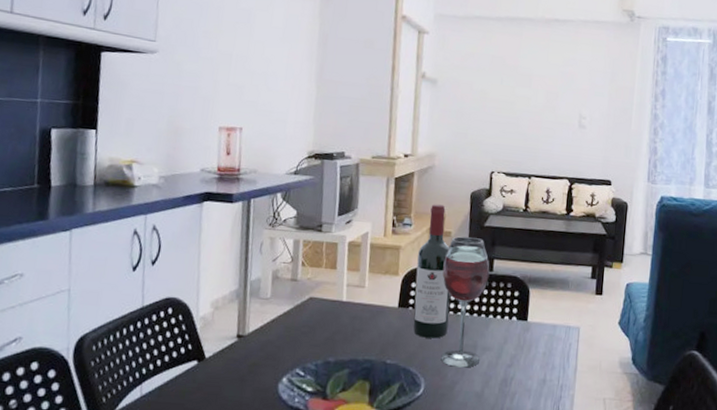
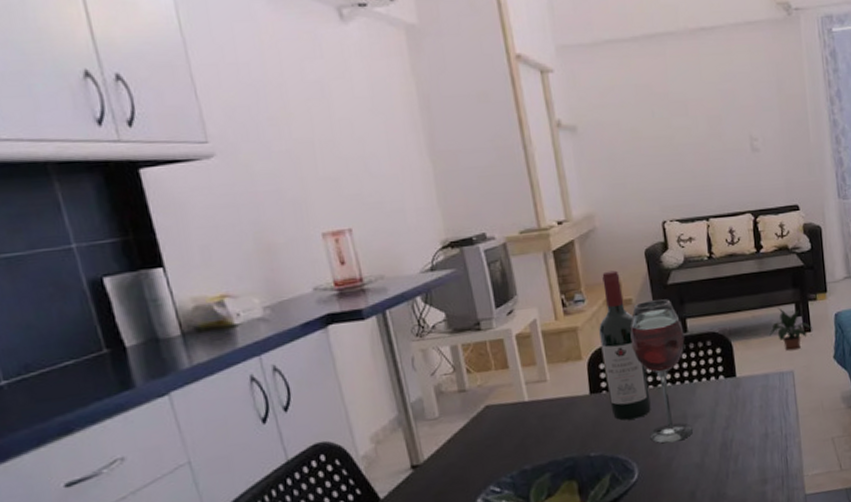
potted plant: none [564,267,604,310] -> present [769,308,813,352]

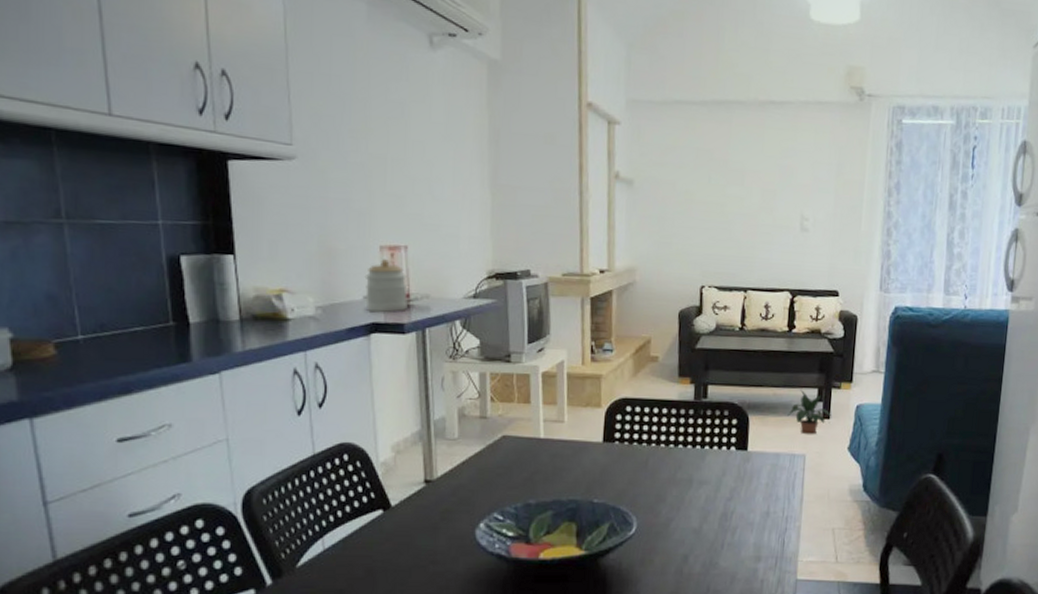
jar: none [311,246,363,303] -> present [364,259,408,313]
wine bottle: present [598,270,651,421] -> none [620,326,661,474]
wineglass: present [630,299,693,443] -> none [650,361,704,504]

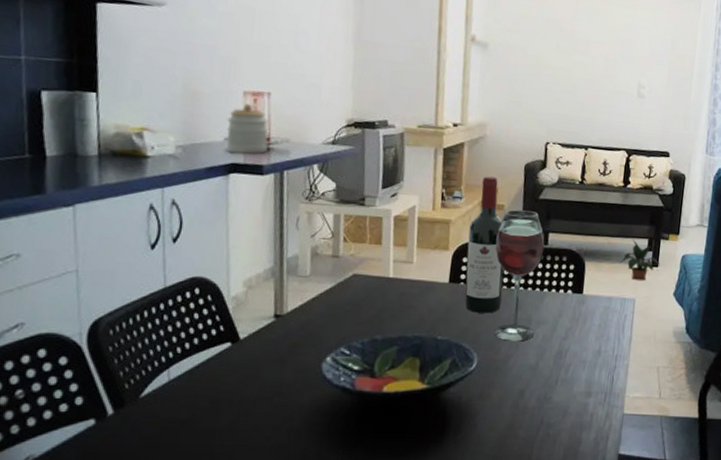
wine bottle: none [620,326,661,474] -> present [465,176,504,313]
wineglass: none [650,361,704,504] -> present [494,209,545,342]

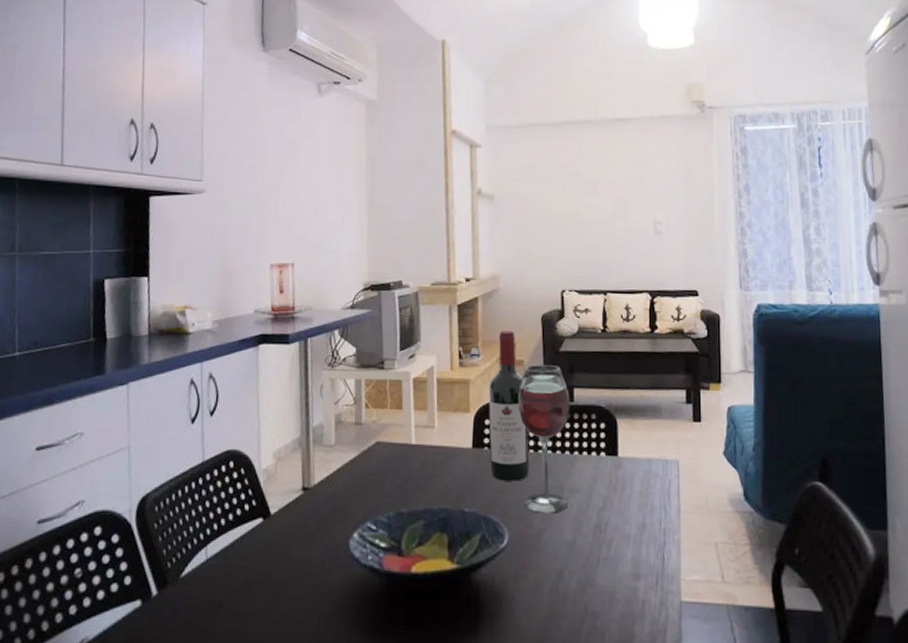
jar: present [226,104,268,155] -> none [256,276,293,325]
potted plant: present [620,240,660,281] -> none [657,392,703,439]

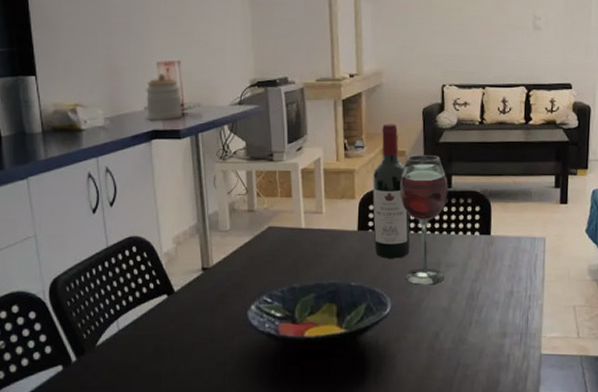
jar: none [256,276,293,325] -> present [145,74,182,121]

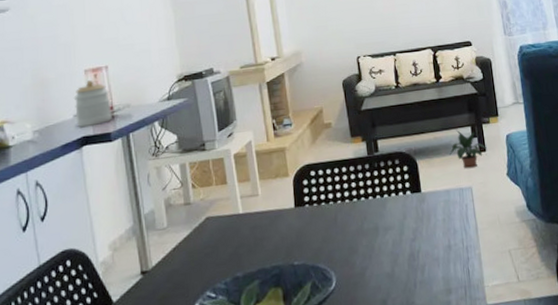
wine bottle: present [372,123,410,258] -> none [303,98,347,232]
wineglass: present [400,155,448,285] -> none [329,123,384,254]
potted plant: none [527,178,570,219] -> present [449,130,488,169]

